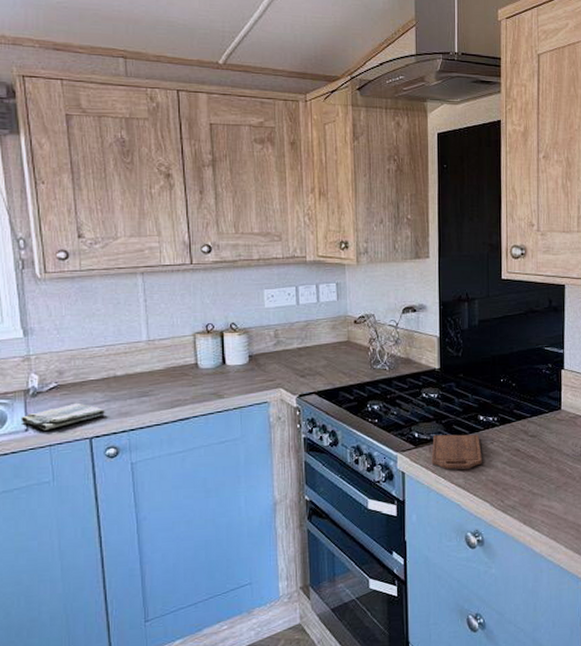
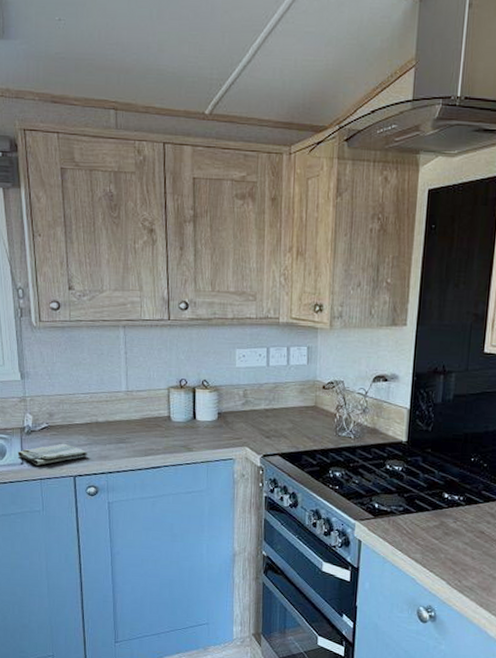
cutting board: present [431,434,482,470] -> none [389,508,443,545]

